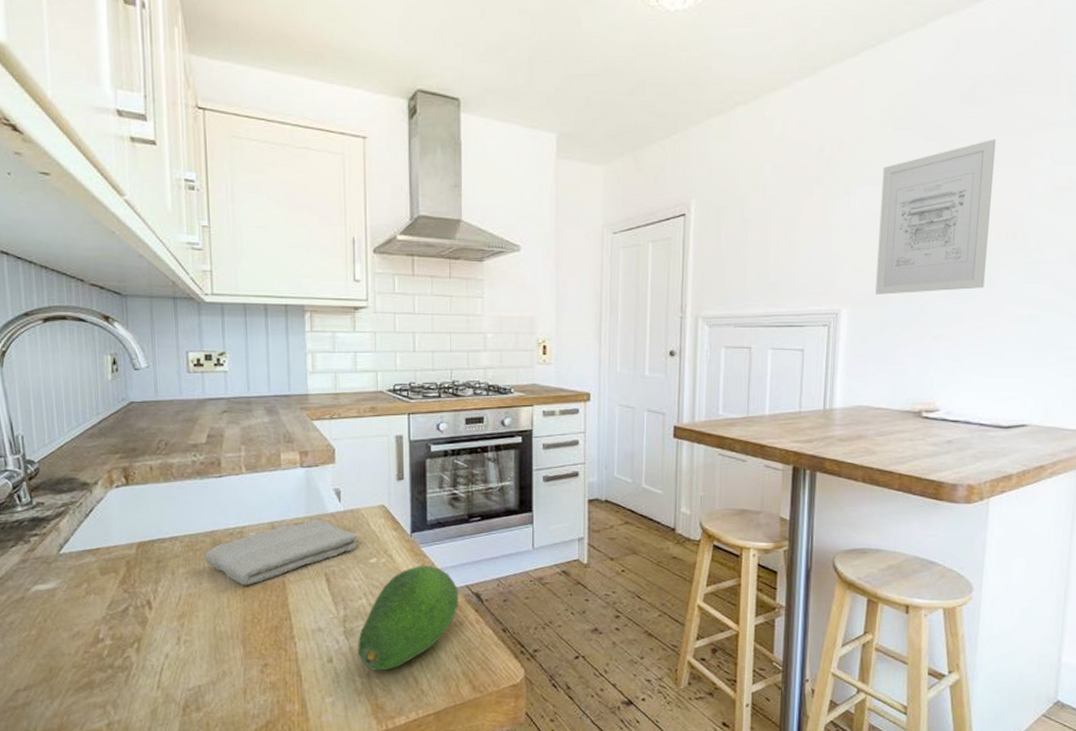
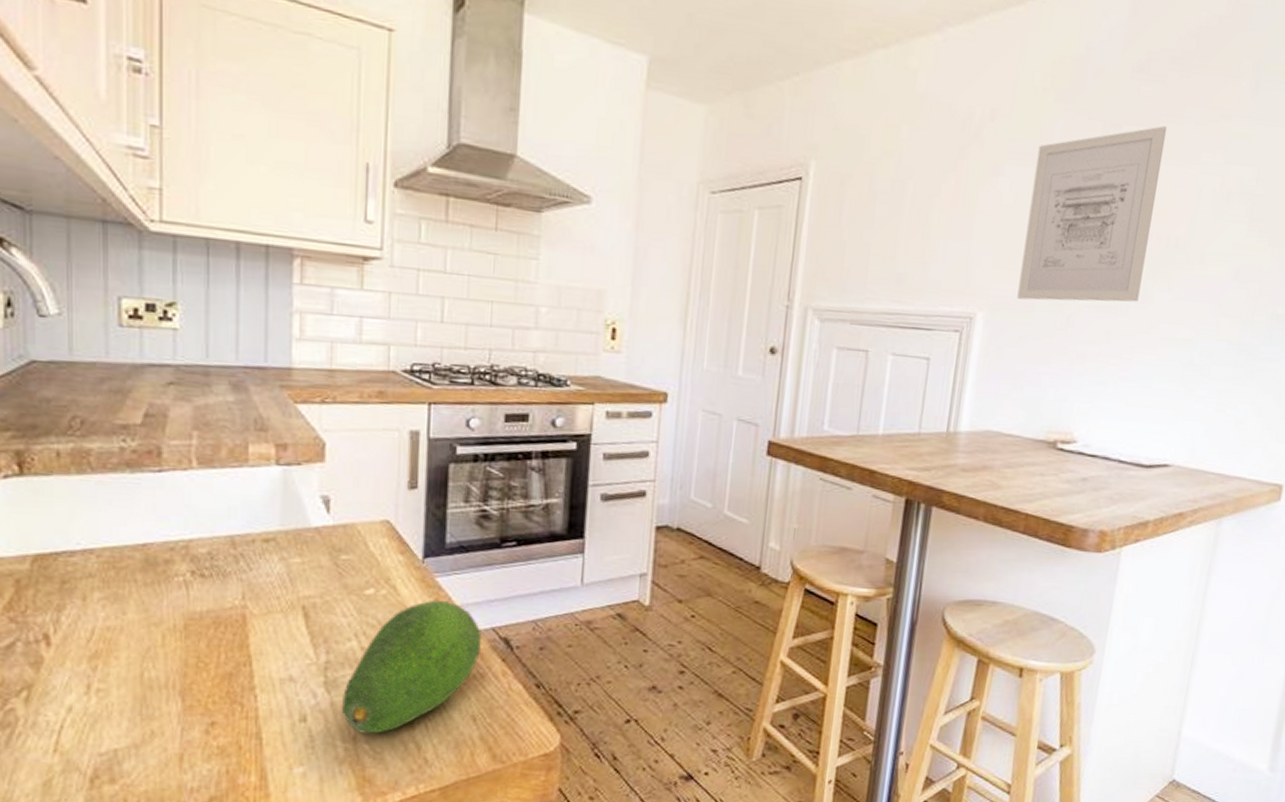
washcloth: present [204,519,357,586] -> none [131,534,349,619]

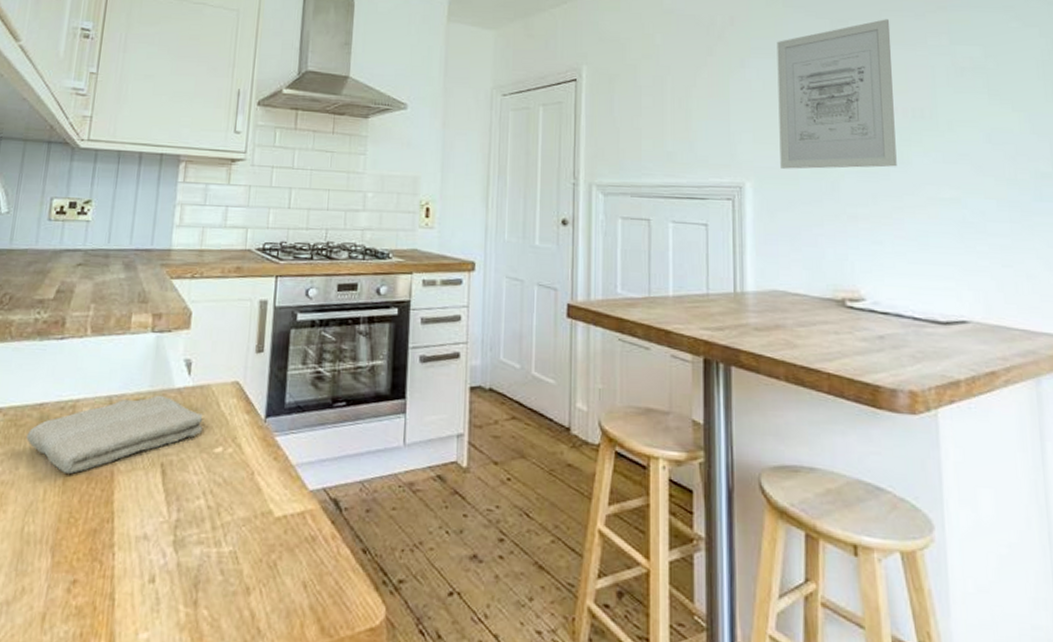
washcloth: none [131,534,349,619] -> present [26,395,203,475]
fruit: present [342,599,482,734] -> none [186,458,314,599]

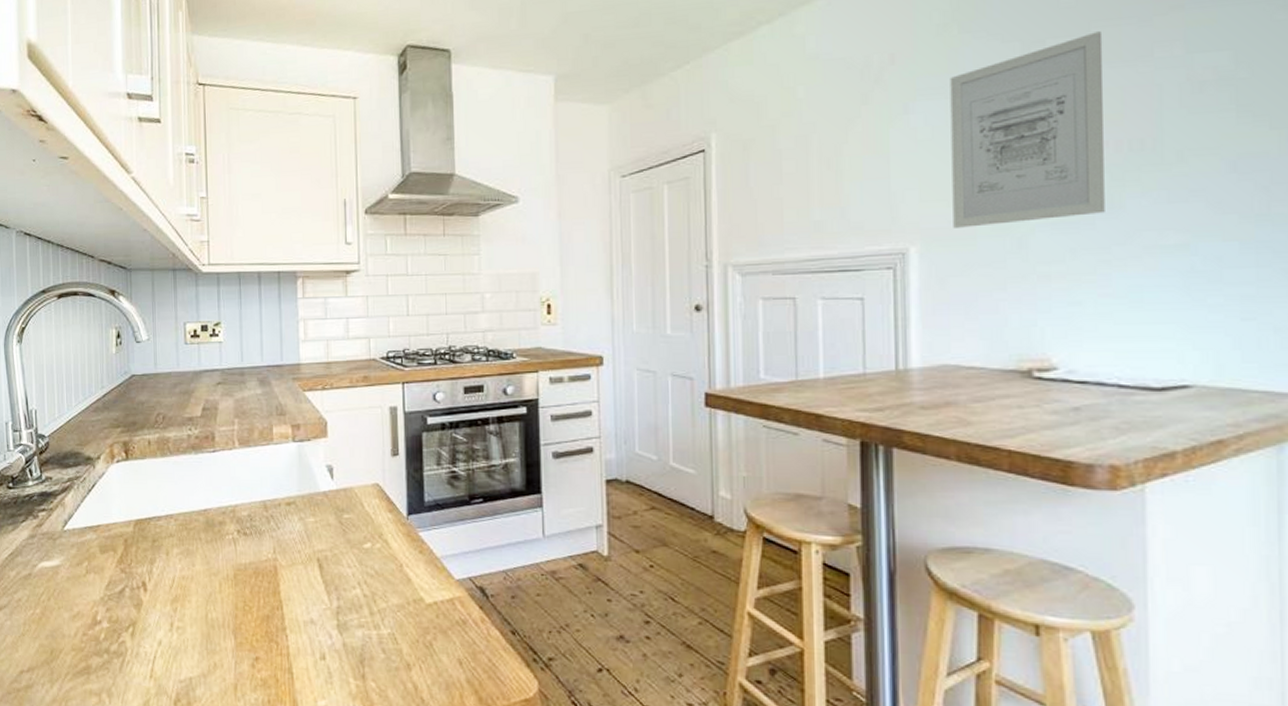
washcloth: present [26,395,203,475] -> none [197,498,350,570]

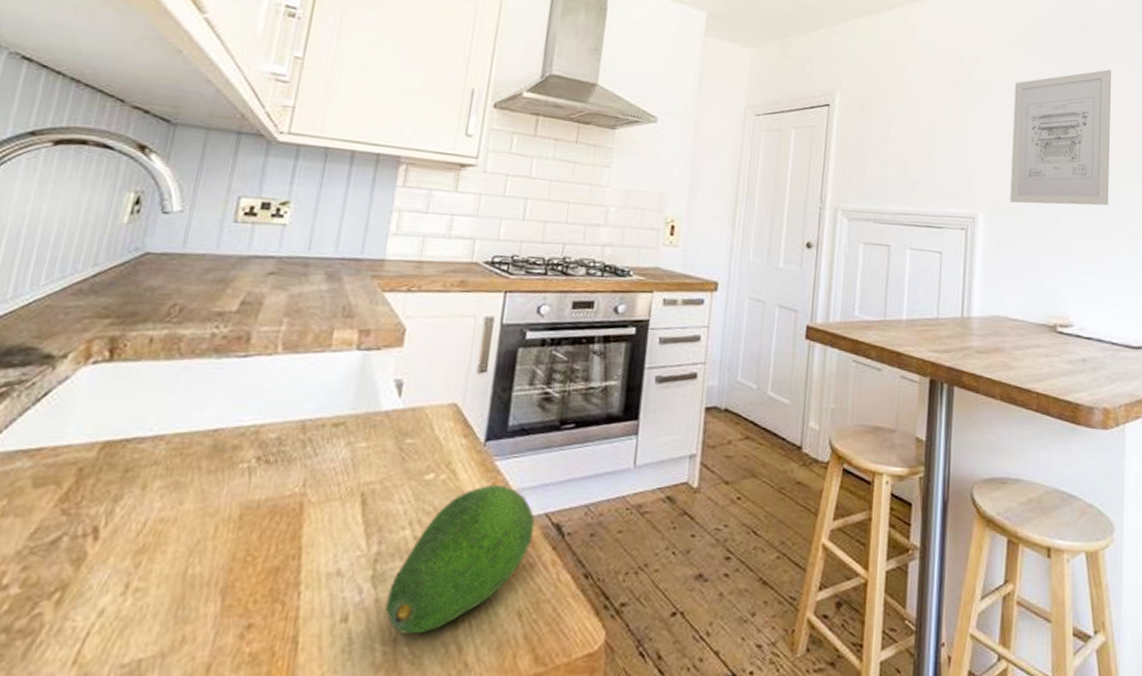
fruit: none [352,552,462,673] -> present [385,484,535,634]

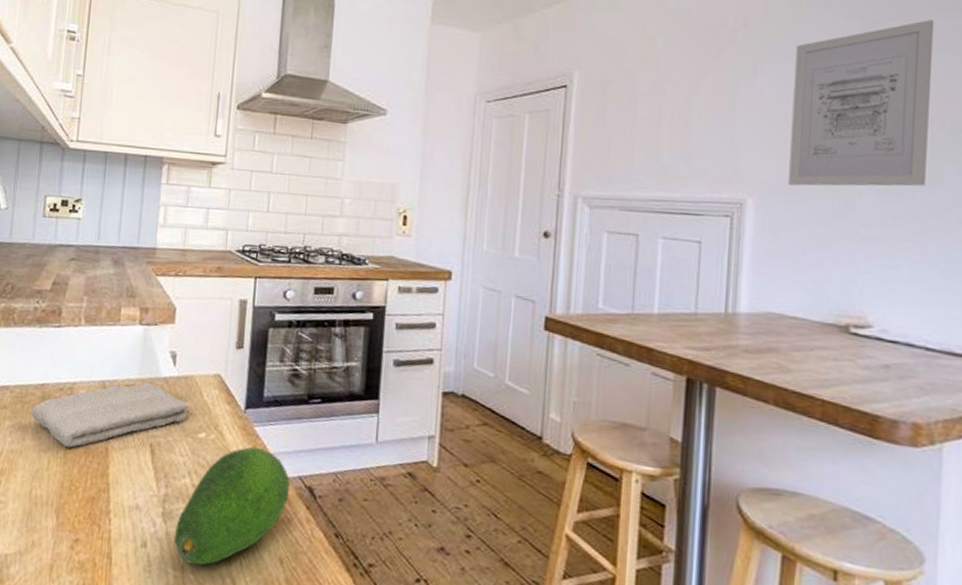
washcloth: none [195,418,413,508] -> present [31,382,188,448]

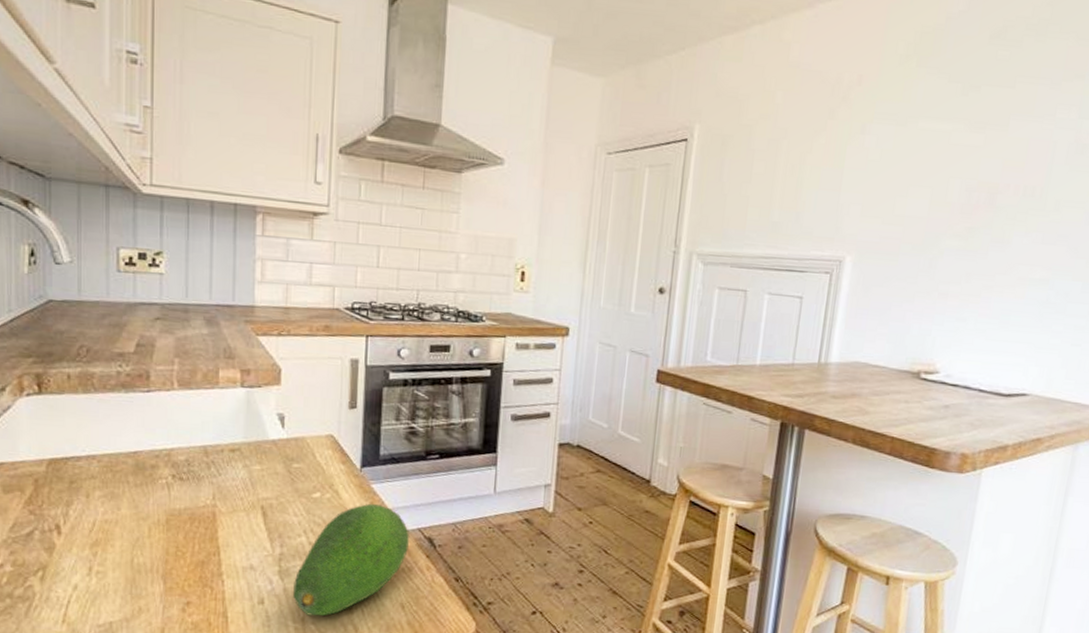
washcloth: present [31,382,188,448] -> none [125,445,300,515]
wall art: present [788,20,935,187] -> none [883,86,1024,246]

